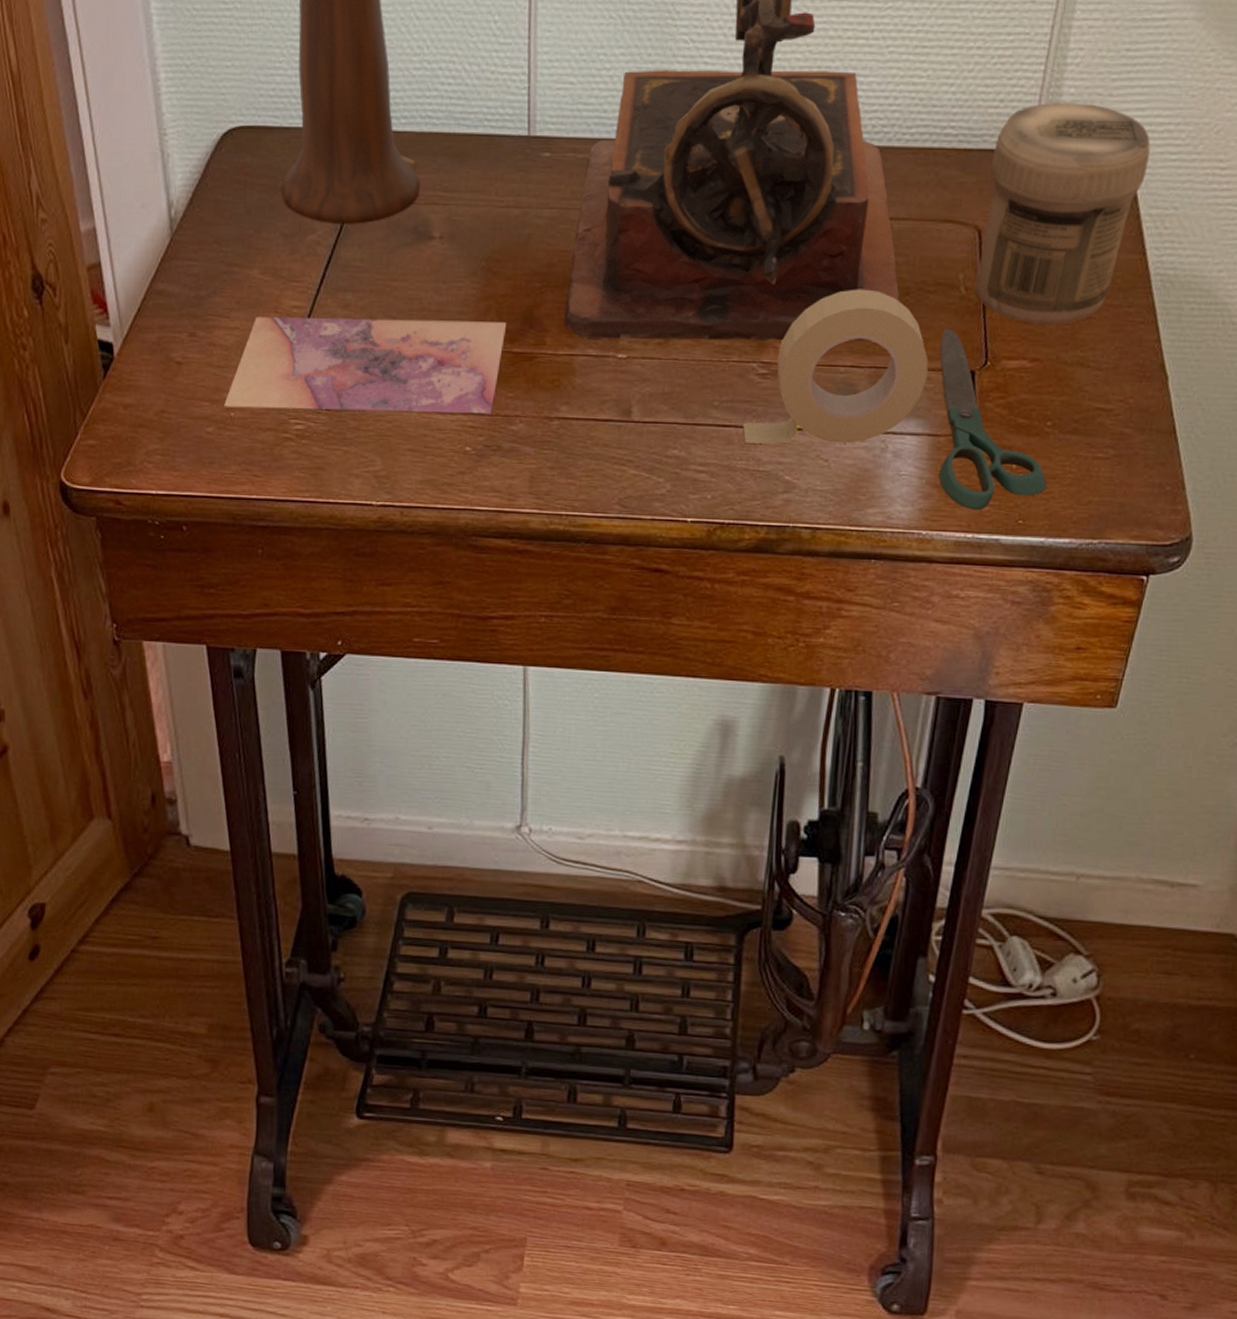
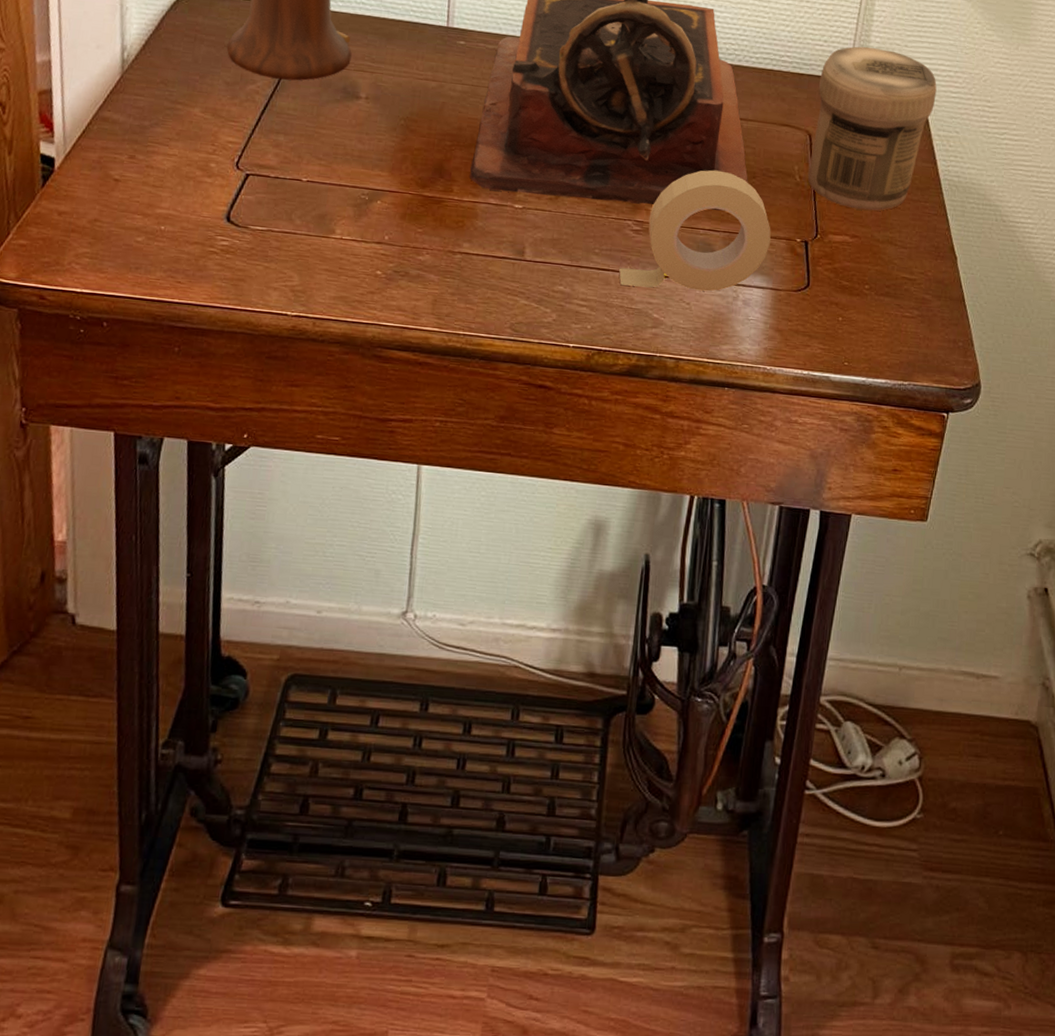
fabric swatch: present [224,316,507,414] -> none [155,147,420,245]
shears: present [938,328,1047,511] -> none [780,206,866,353]

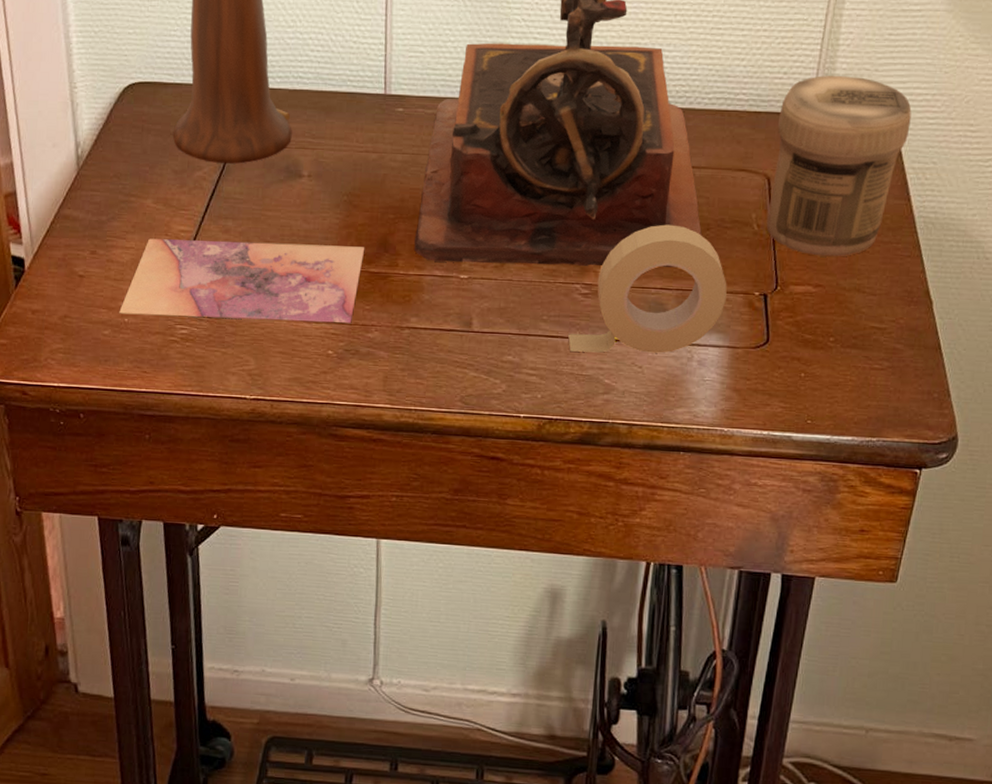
fabric swatch: none [155,147,420,245] -> present [119,238,365,323]

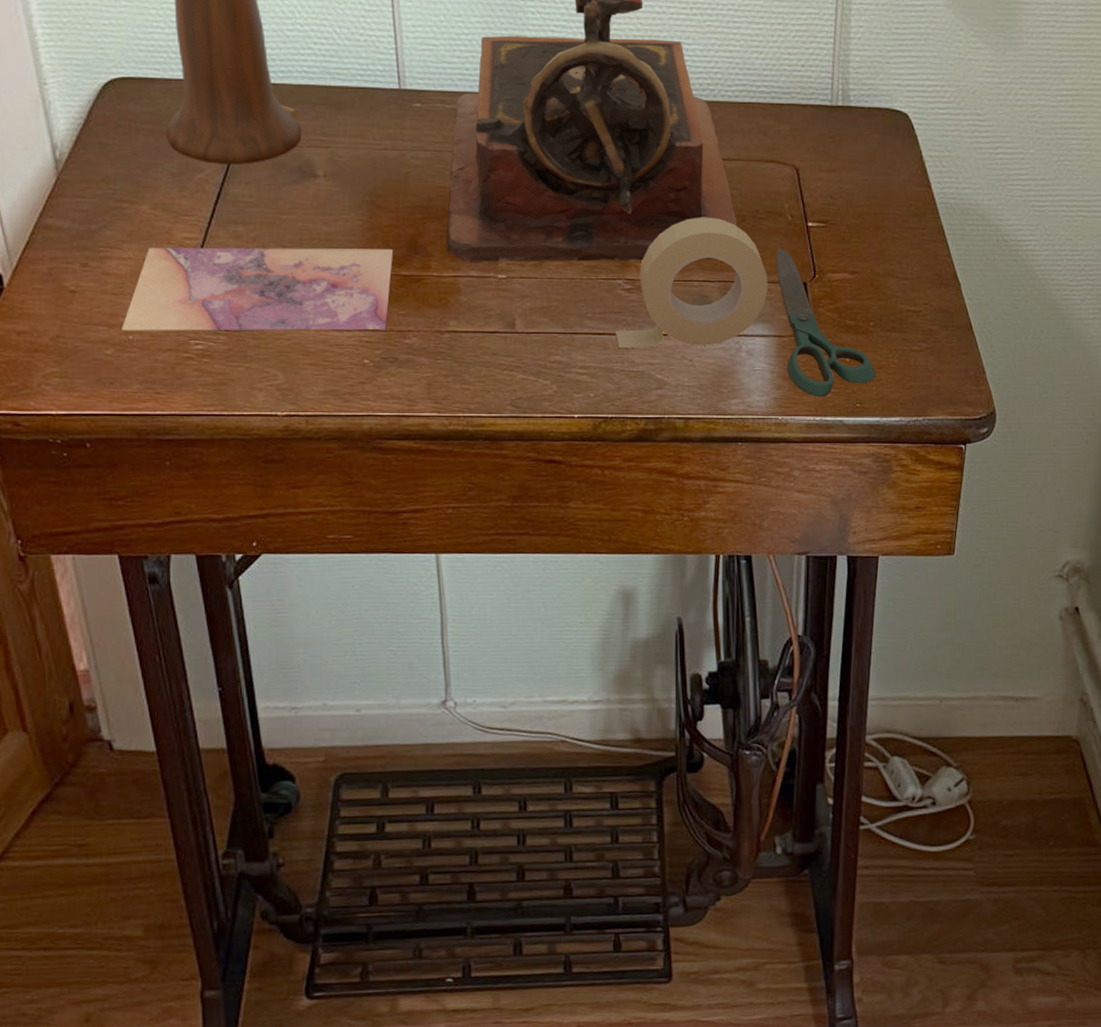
shears: none [736,258,831,412] -> present [776,248,875,398]
jar: present [766,76,912,257] -> none [799,68,924,244]

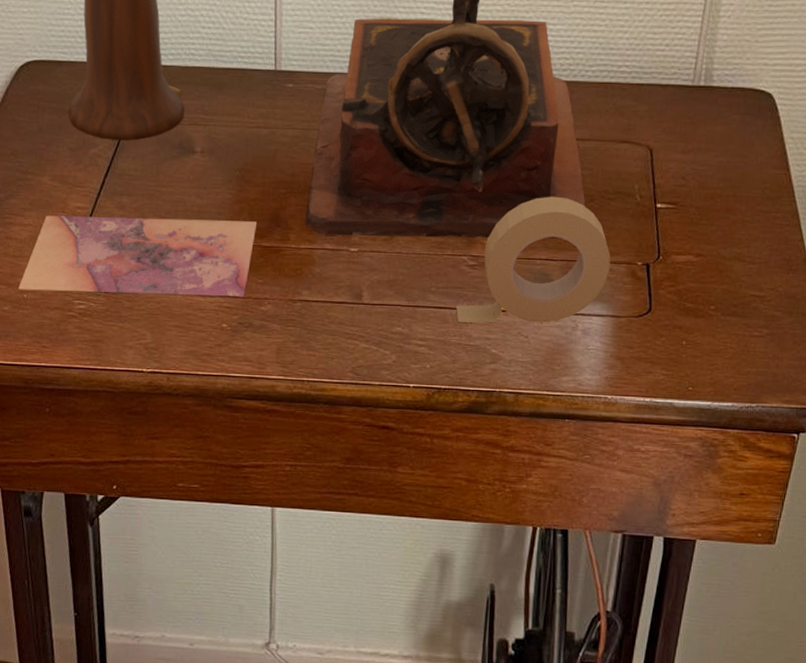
shears: present [776,248,875,398] -> none [620,228,711,379]

